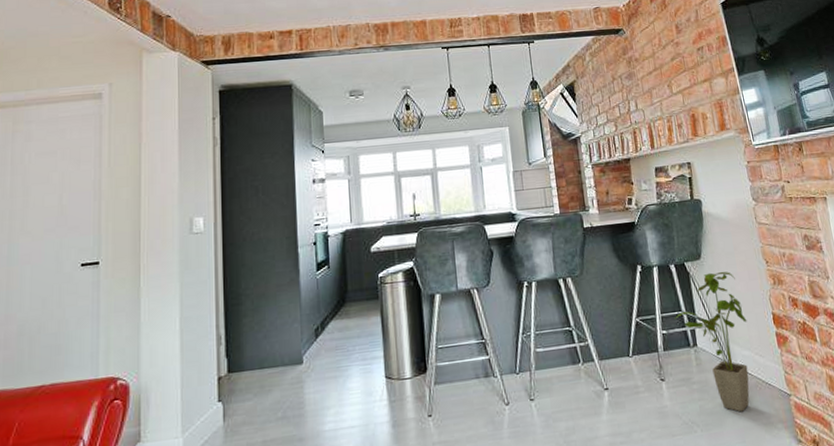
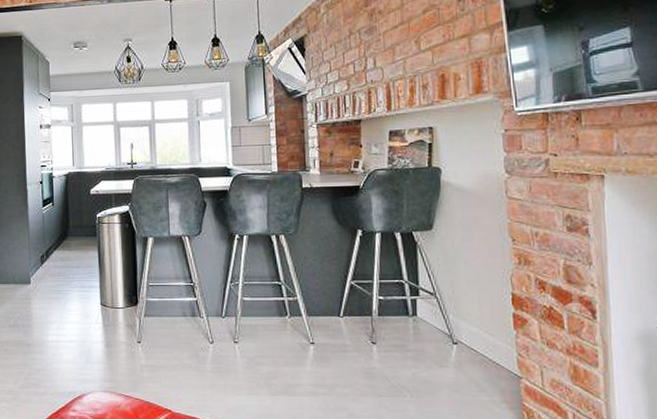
house plant: present [674,271,750,412] -> none [394,244,480,386]

